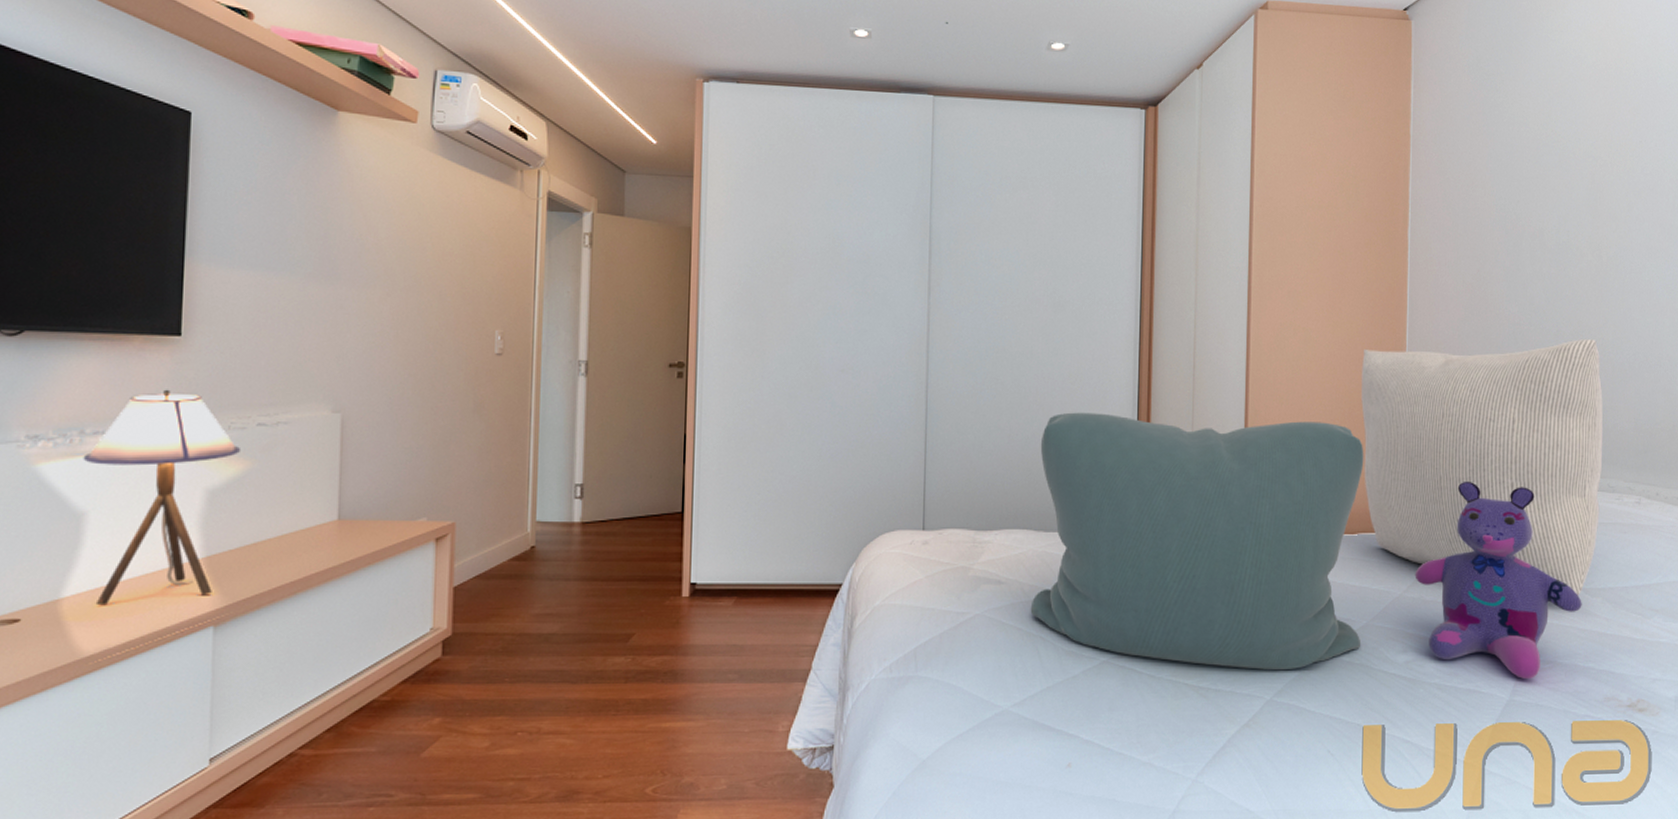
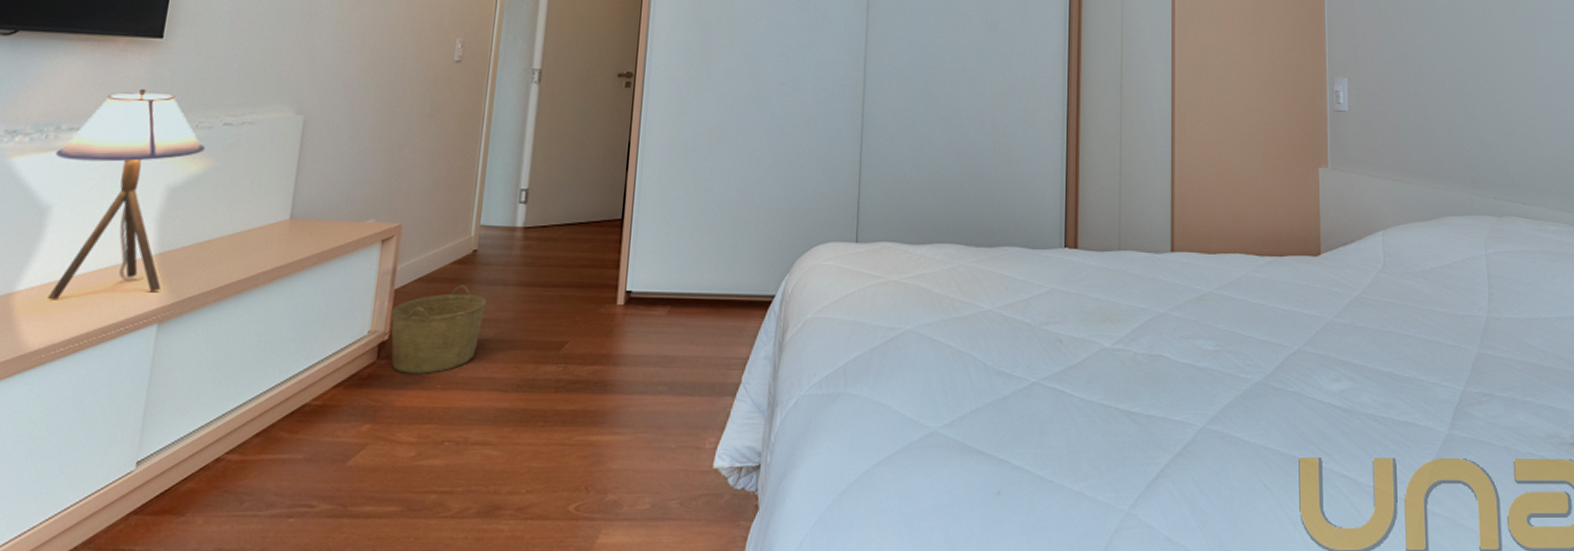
basket: none [452,580,548,668] -> present [391,284,486,374]
cushion: present [1030,412,1364,671] -> none [961,128,1294,397]
pillow: present [1361,338,1603,596] -> none [1284,66,1528,326]
toy: present [1415,481,1582,680] -> none [1345,205,1516,413]

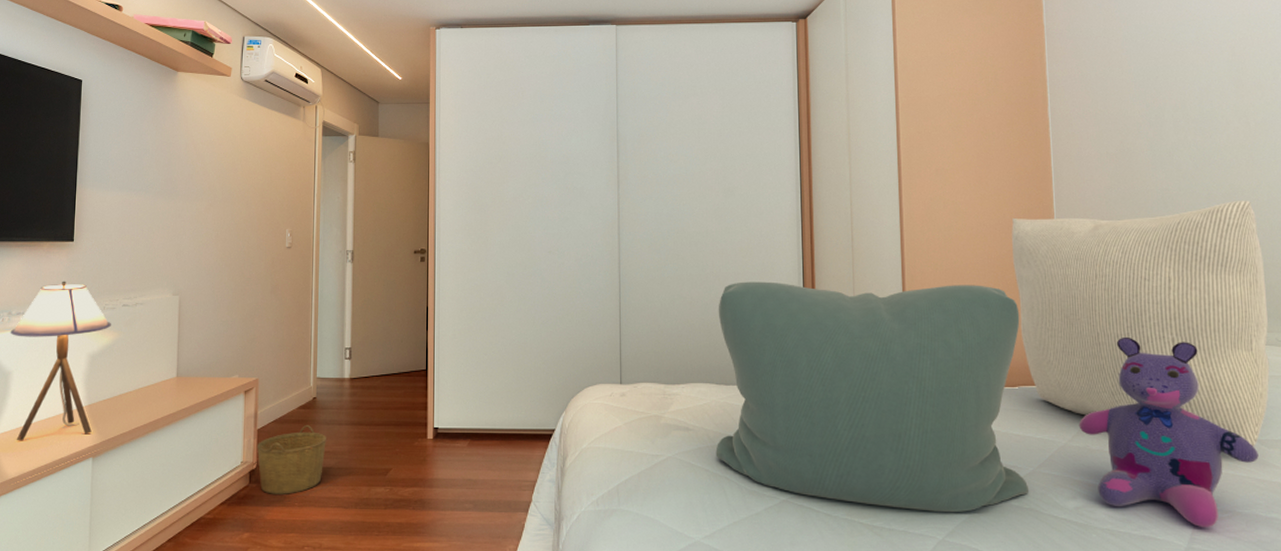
cushion: none [961,128,1294,397] -> present [715,281,1029,513]
pillow: none [1284,66,1528,326] -> present [1011,200,1270,447]
toy: none [1345,205,1516,413] -> present [1078,336,1259,528]

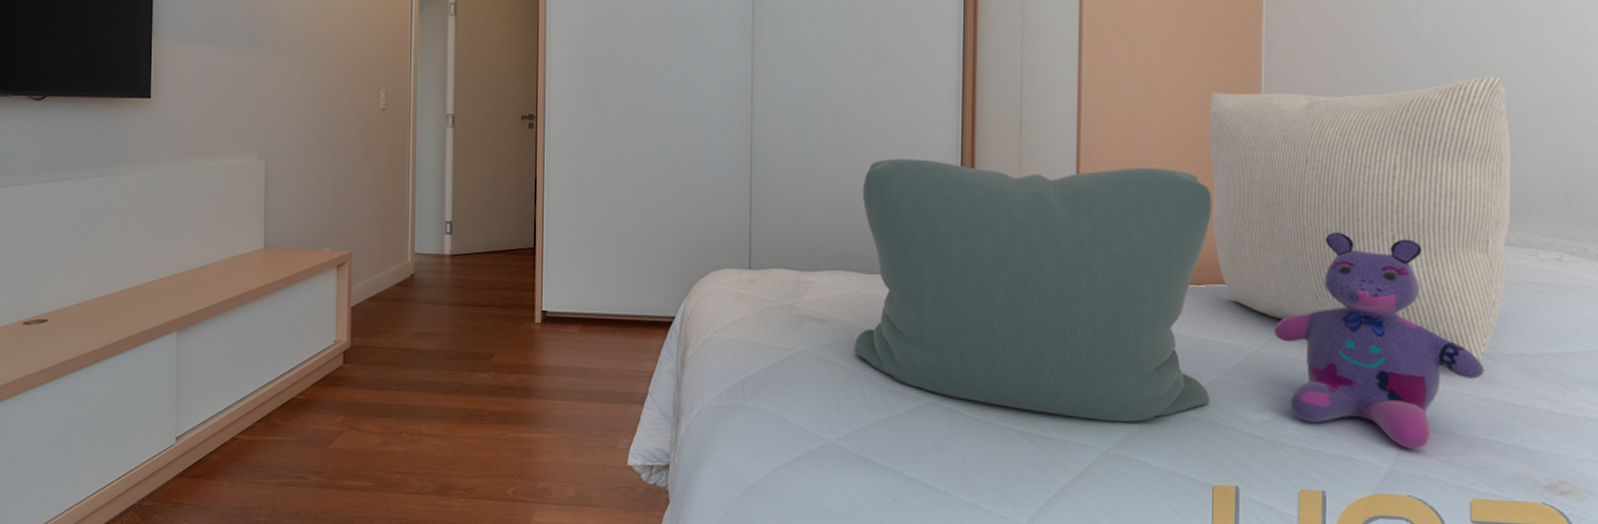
table lamp: present [10,281,112,441] -> none [86,141,194,312]
basket: present [256,424,326,494] -> none [350,303,425,377]

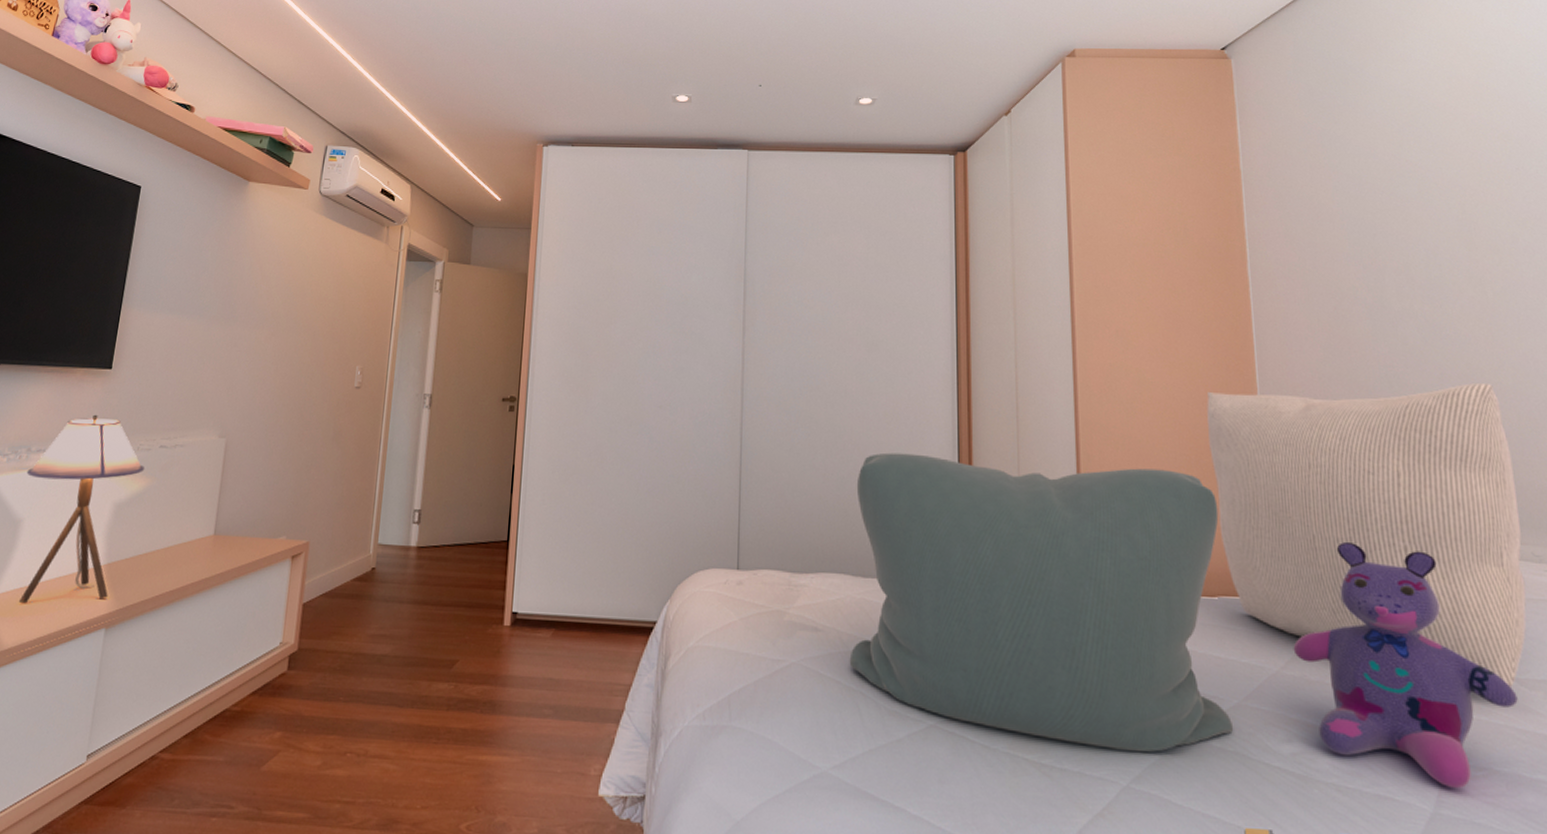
table lamp: none [86,141,194,312] -> present [18,414,145,604]

